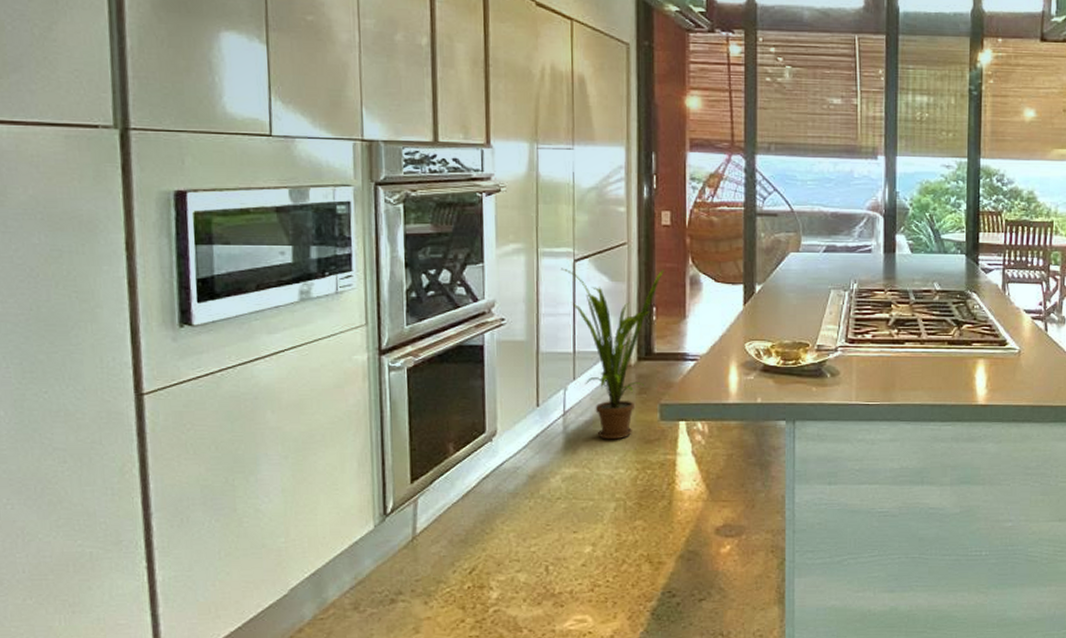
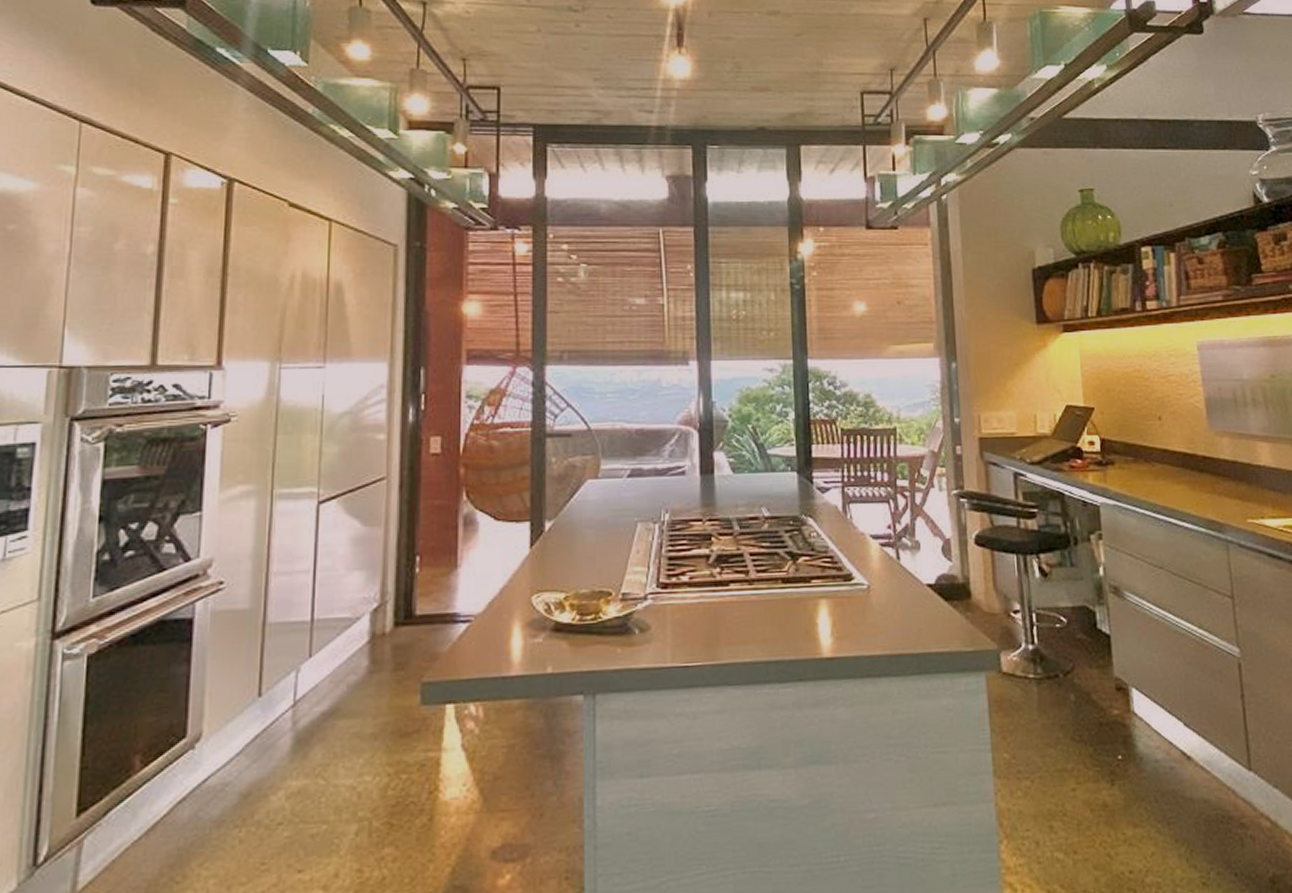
house plant: present [561,268,665,440] -> none [301,507,433,737]

